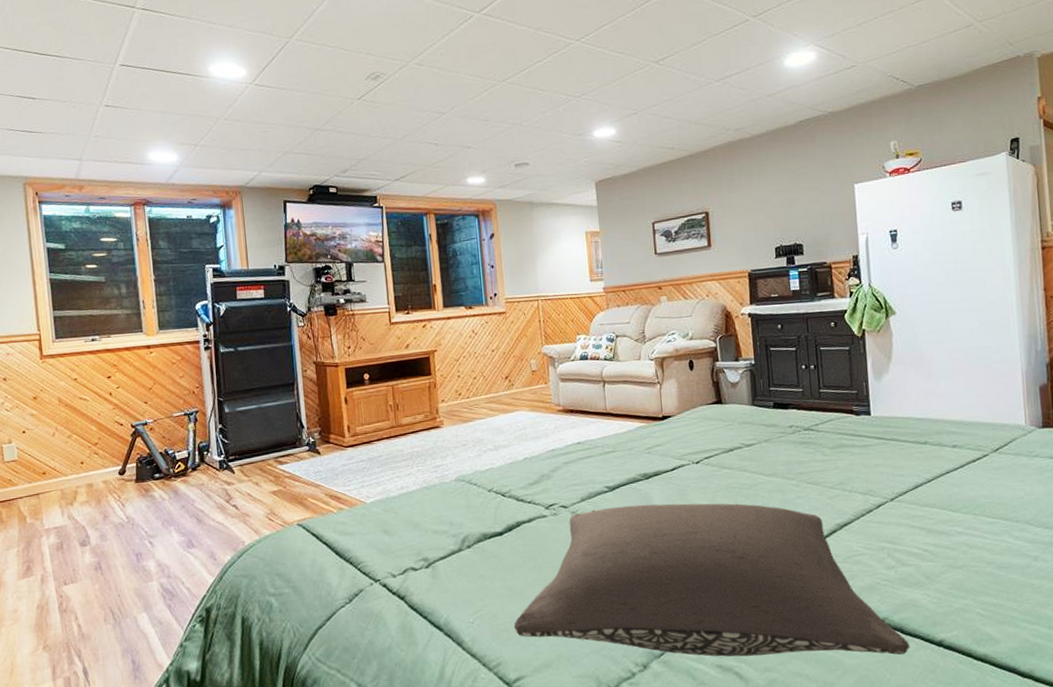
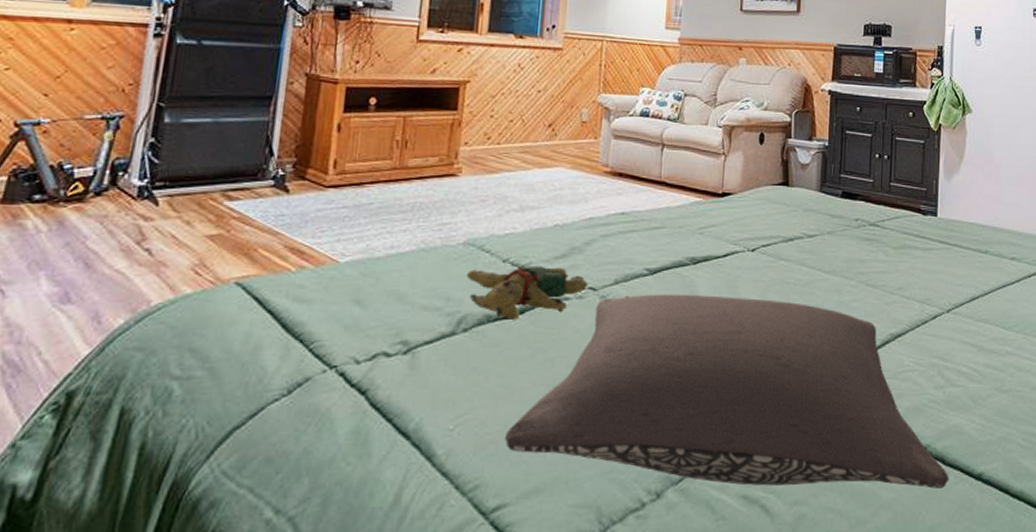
teddy bear: none [462,491,560,537] -> present [466,265,588,321]

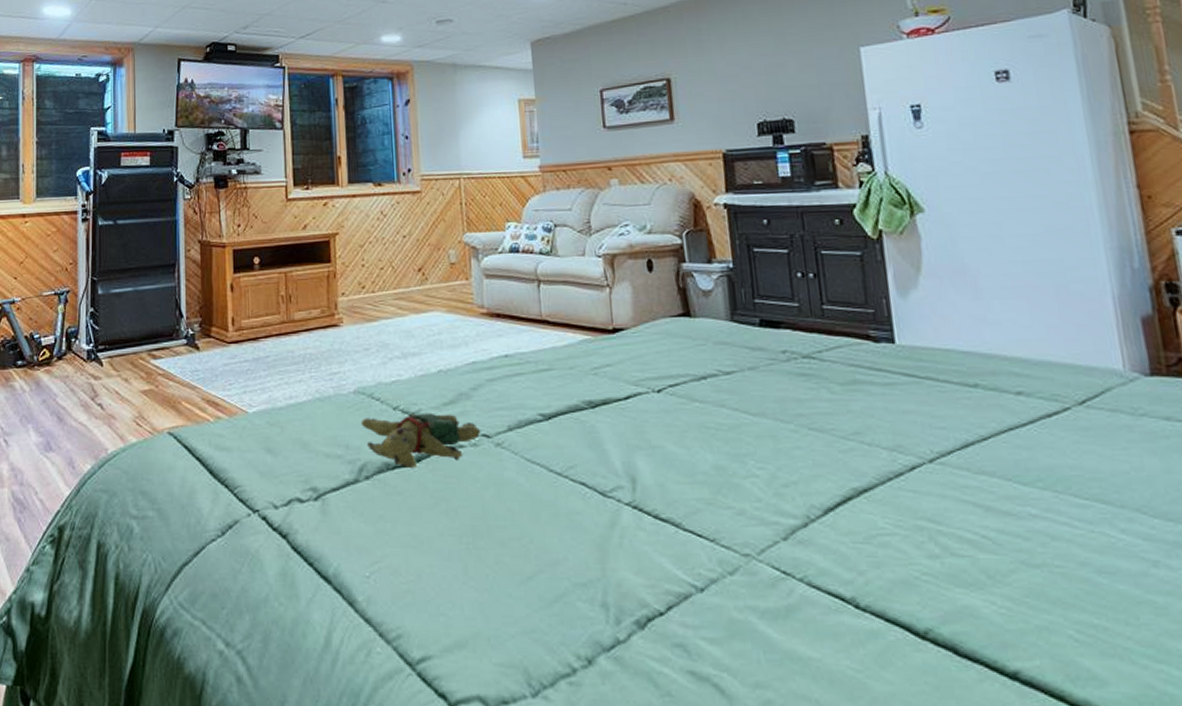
pillow: present [504,294,949,489] -> none [419,441,969,685]

